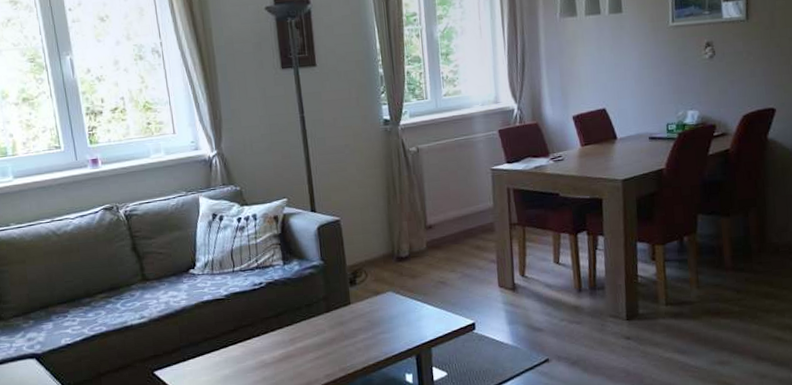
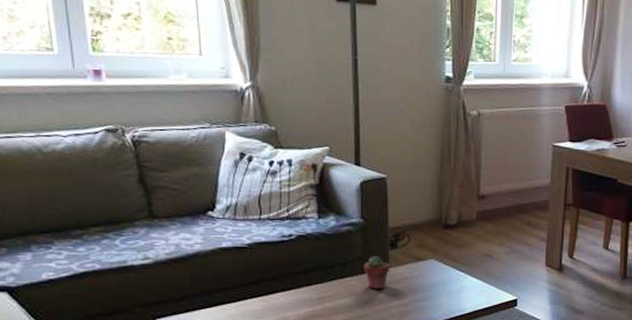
potted succulent: none [327,294,352,327] -> present [364,256,390,290]

